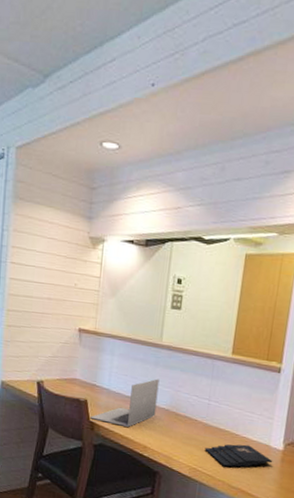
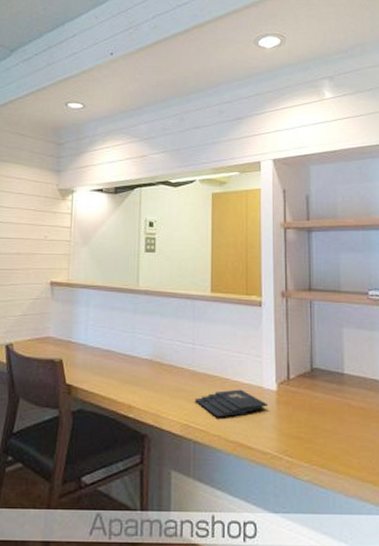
laptop: present [90,379,160,427] -> none [67,327,139,385]

